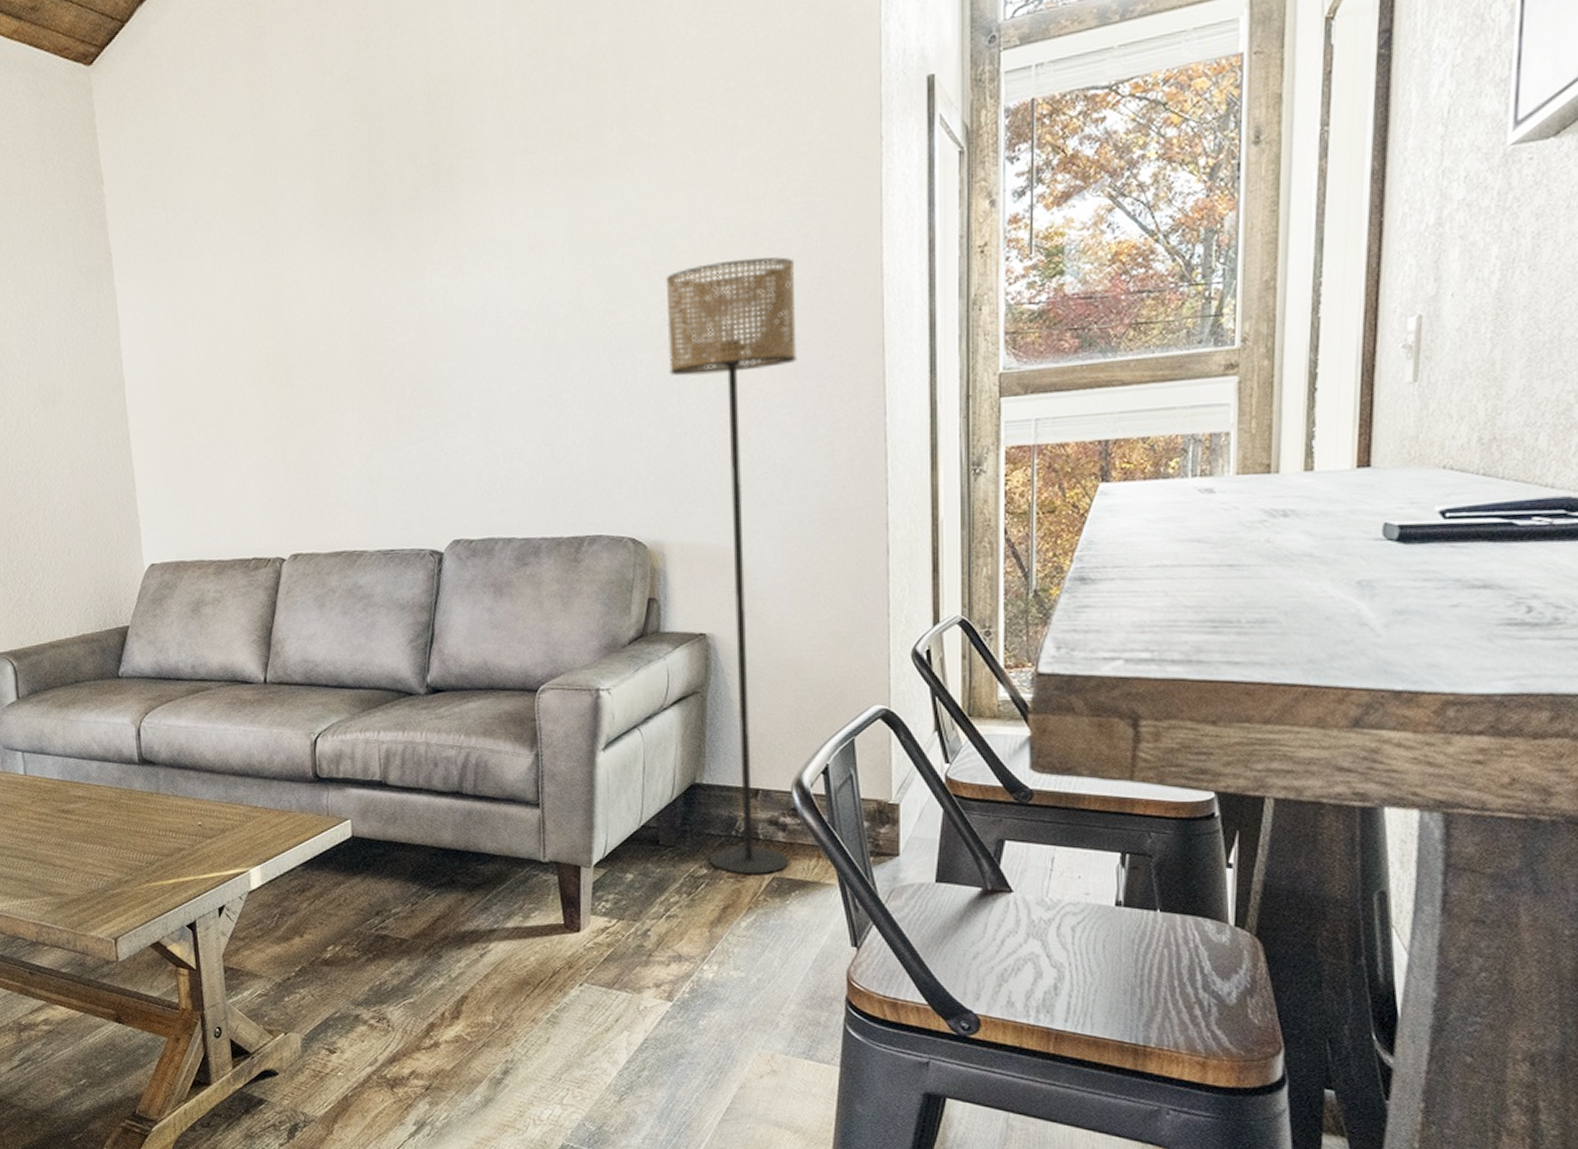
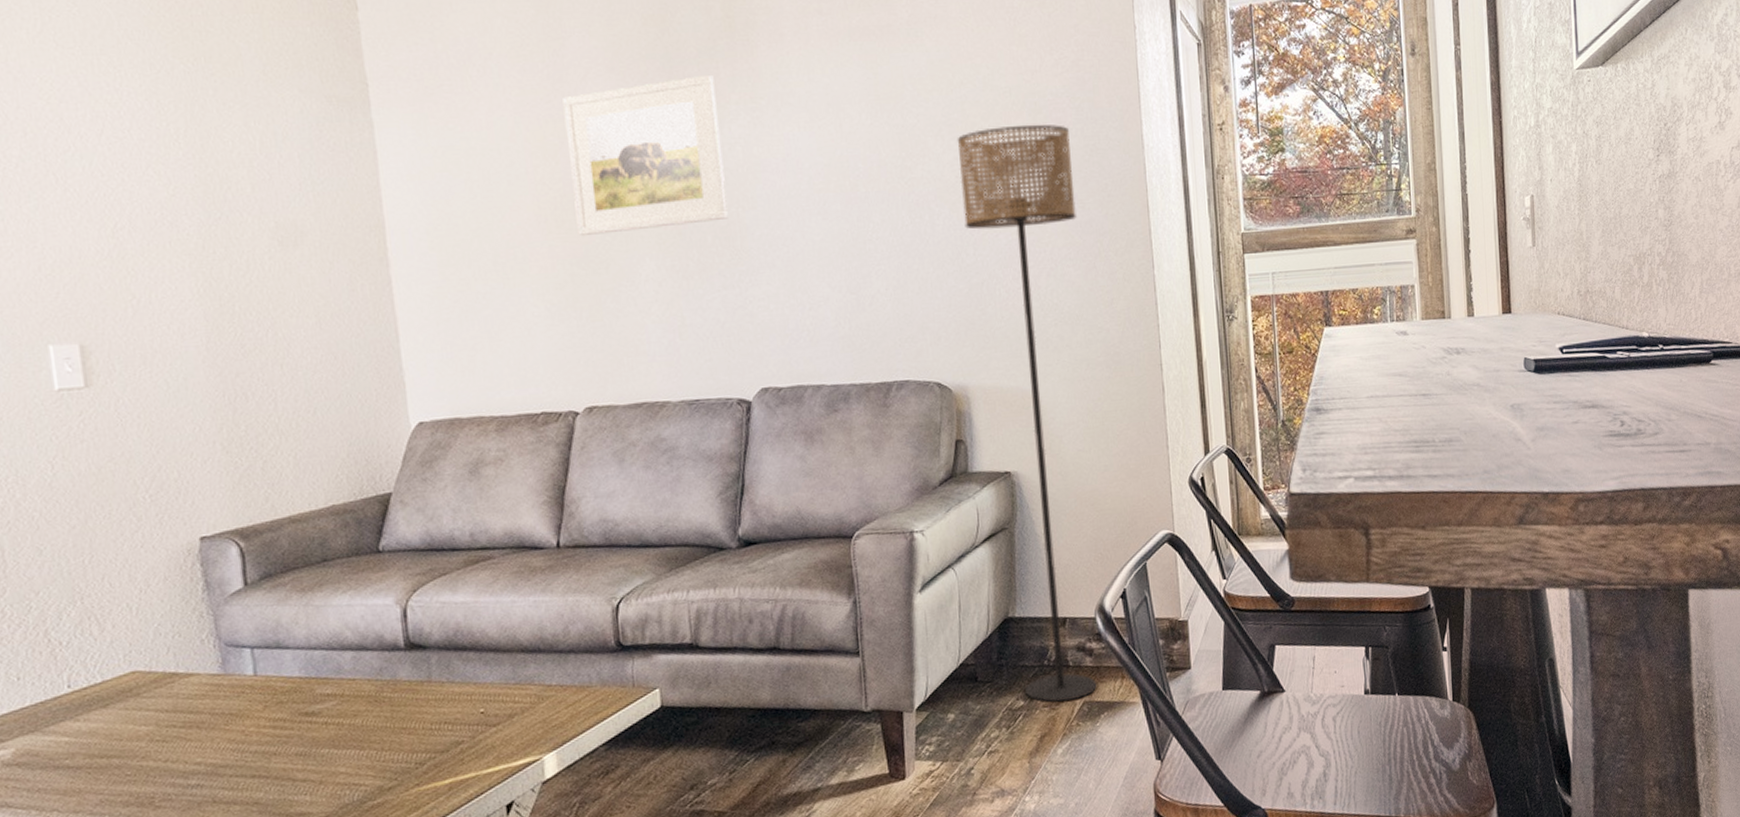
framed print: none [276,224,427,390] -> present [563,74,728,235]

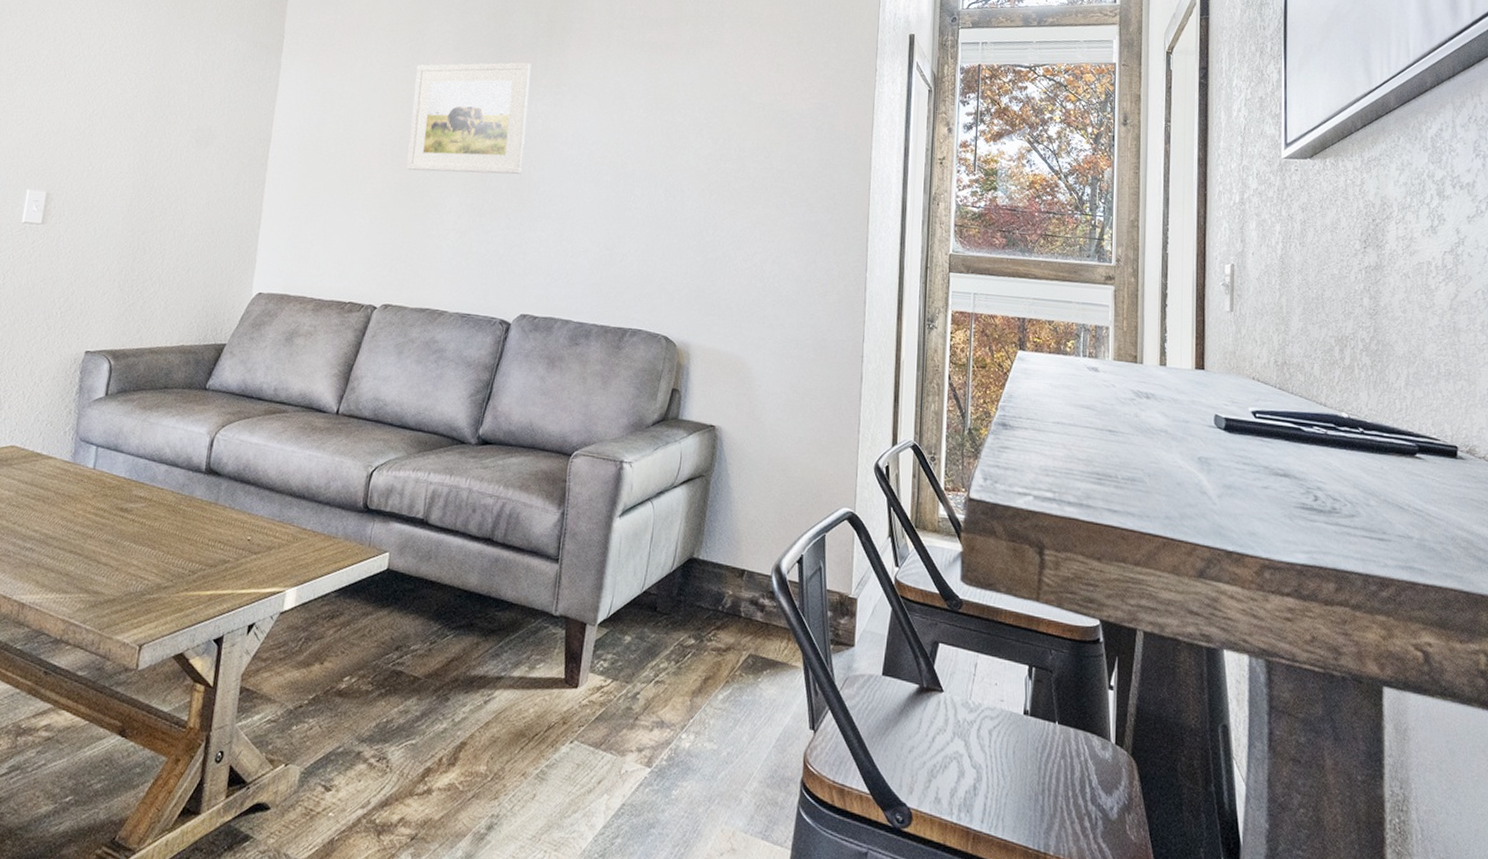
floor lamp: present [957,124,1097,703] -> none [697,133,808,650]

